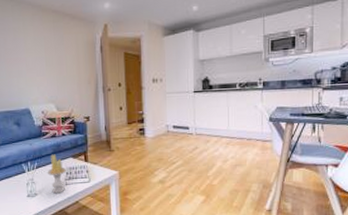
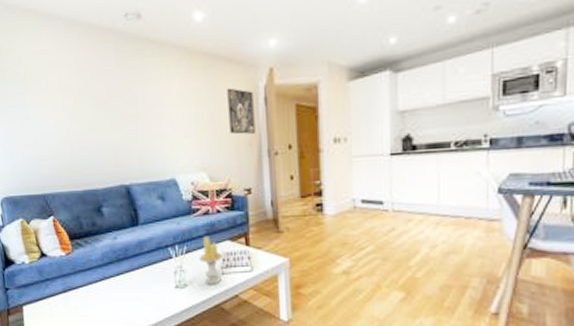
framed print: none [71,38,93,75] -> present [227,88,256,135]

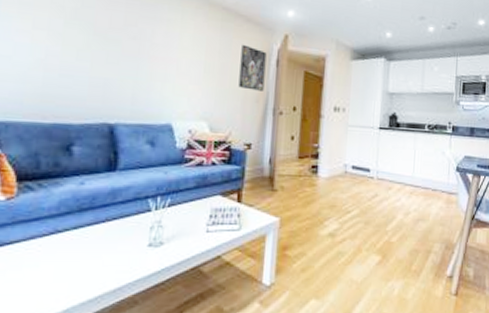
candle: present [199,236,224,285] -> none [182,189,212,244]

